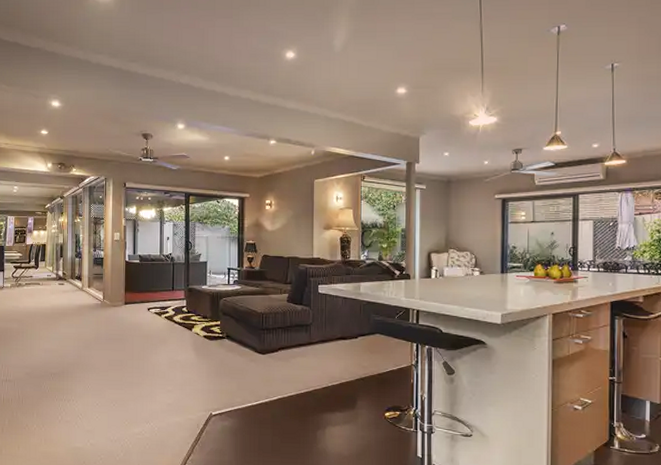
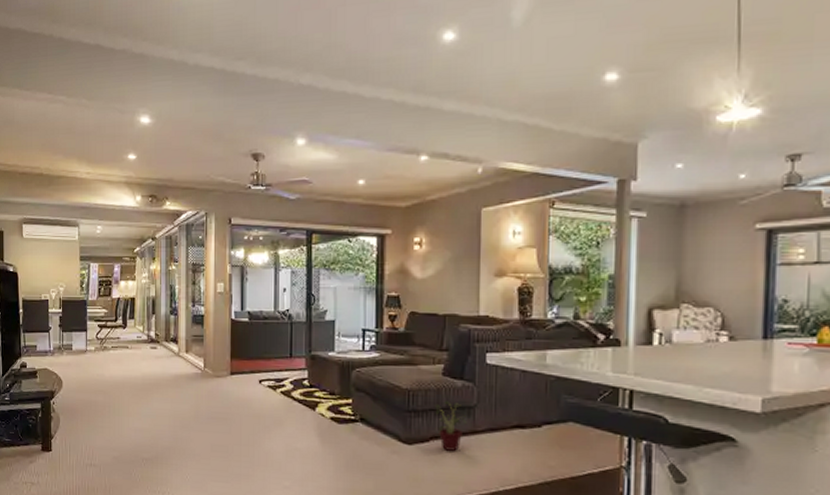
potted plant: none [282,321,305,358] -> present [435,401,467,451]

